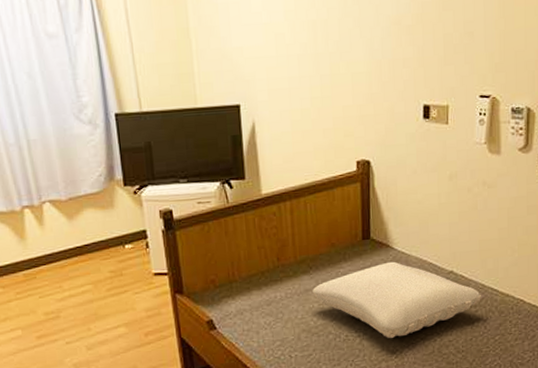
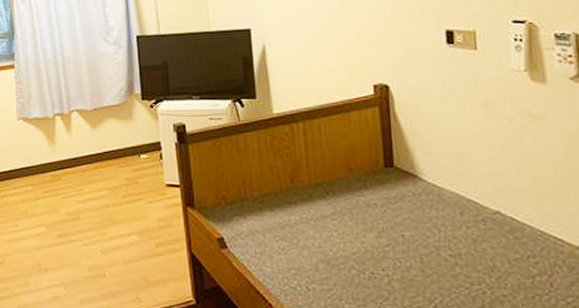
pillow: present [312,261,482,338] -> none [330,194,543,283]

